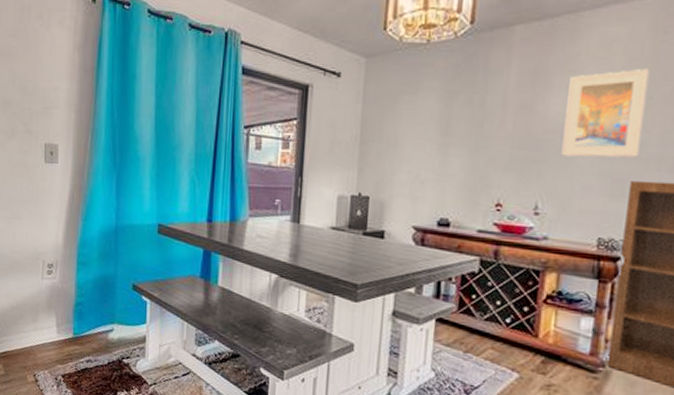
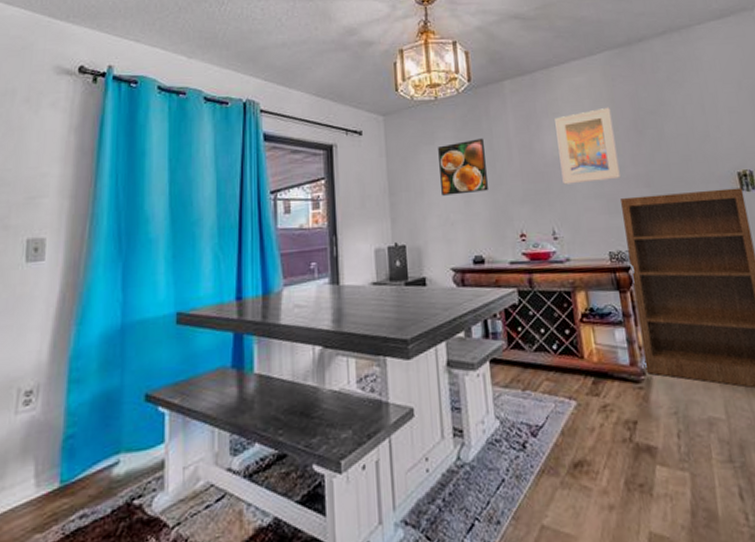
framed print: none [416,92,475,153] -> present [438,138,488,196]

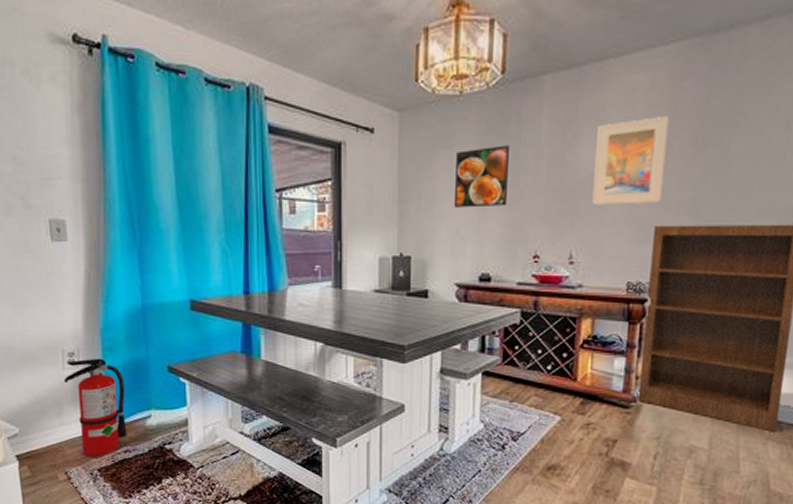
fire extinguisher: none [13,393,90,532] -> present [63,358,128,457]

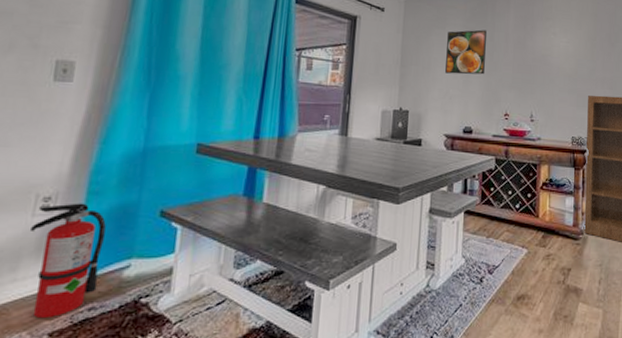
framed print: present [592,115,669,205] -> none [545,20,593,80]

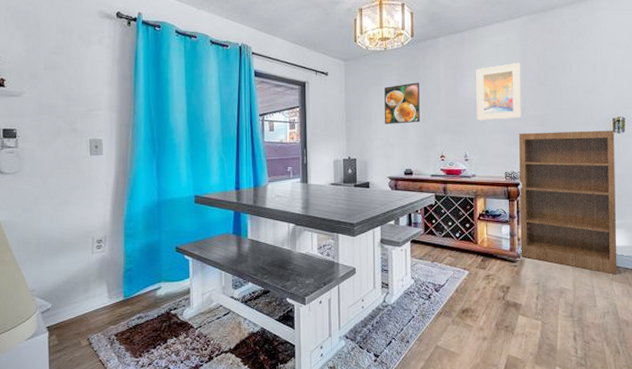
fire extinguisher: present [29,203,106,319] -> none [91,243,141,324]
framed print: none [545,20,593,80] -> present [476,62,521,121]

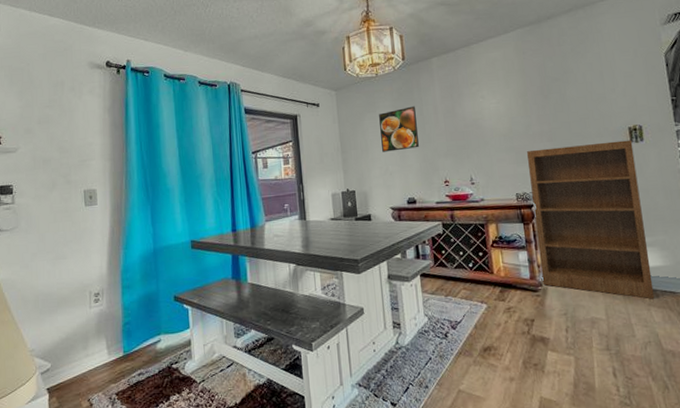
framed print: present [476,62,521,121] -> none [474,76,528,141]

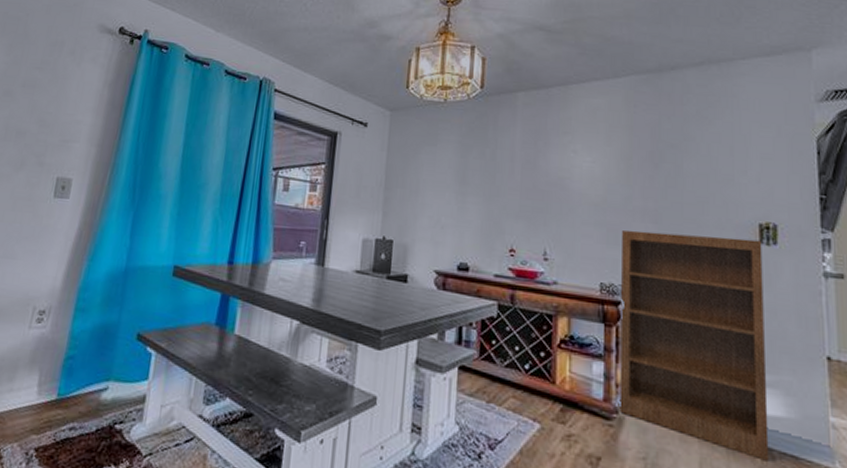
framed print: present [379,106,419,152] -> none [436,146,487,201]

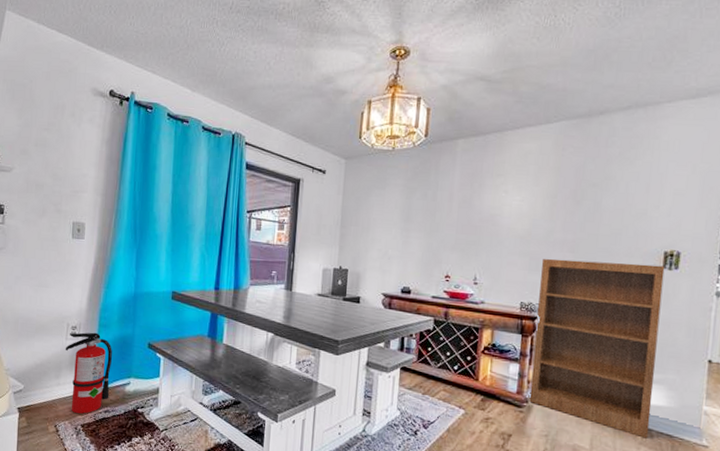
fire extinguisher: none [23,318,89,433] -> present [65,332,112,414]

